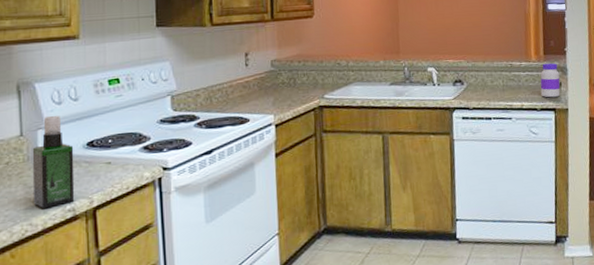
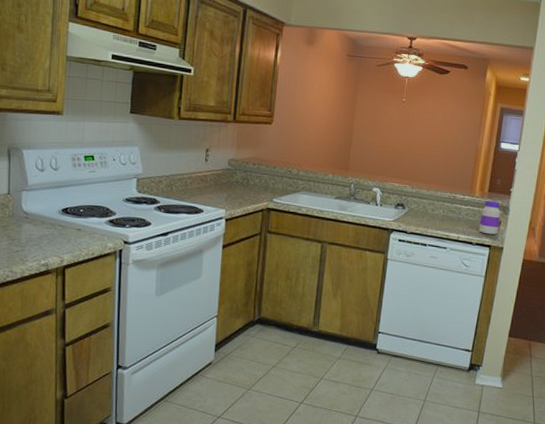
spray bottle: present [32,116,75,208] -> none [14,181,51,260]

